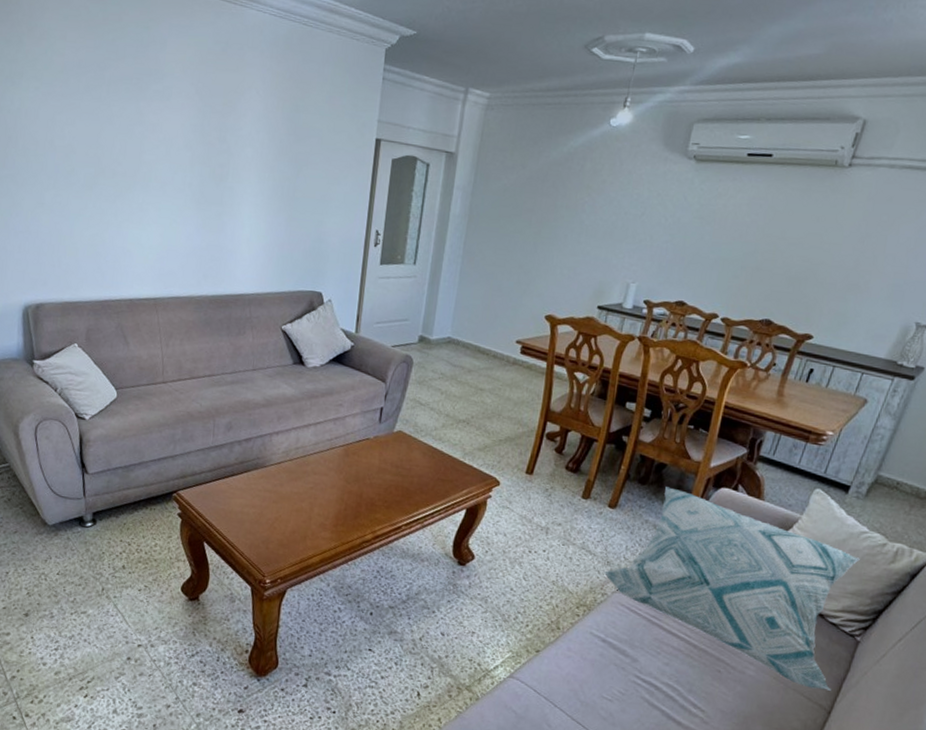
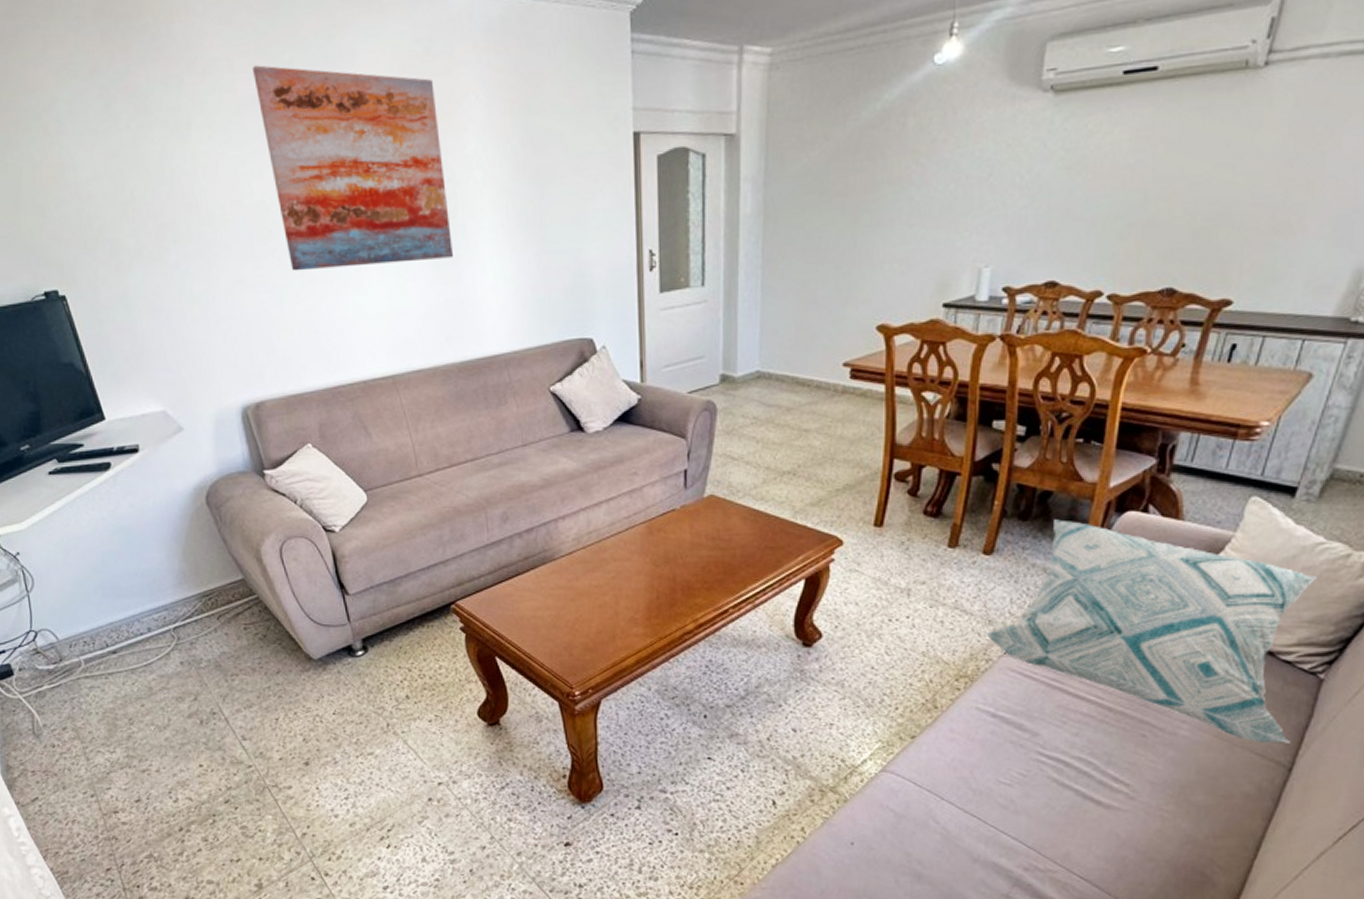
wall art: none [80,39,225,213] -> present [253,65,453,271]

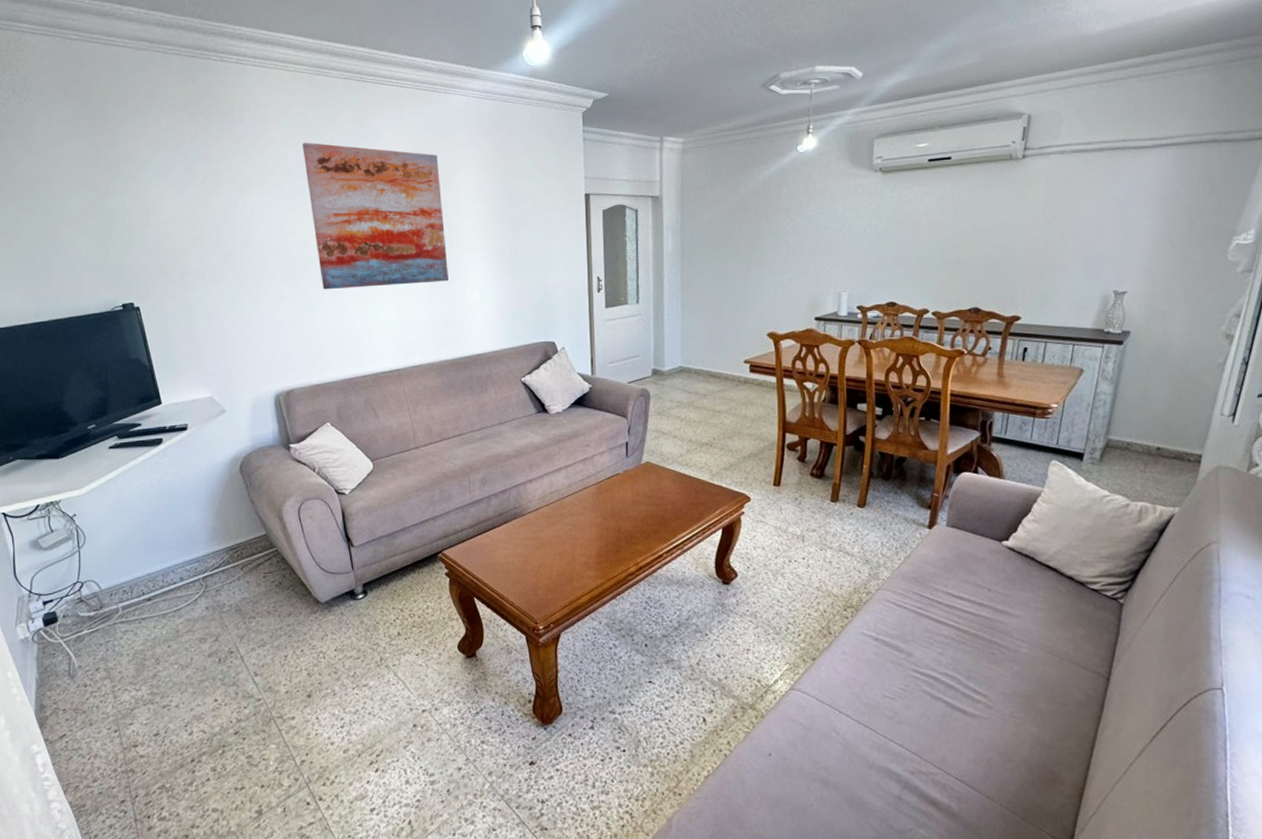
decorative pillow: present [985,519,1317,743] -> none [864,479,1107,658]

